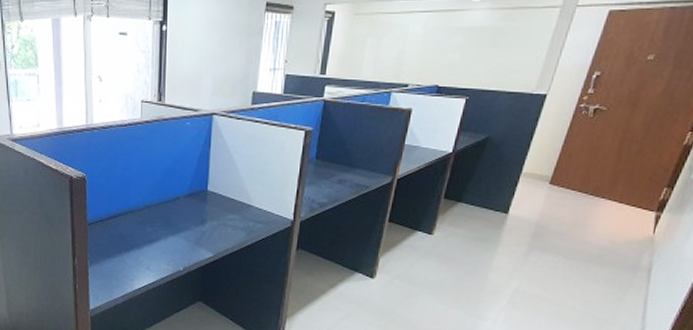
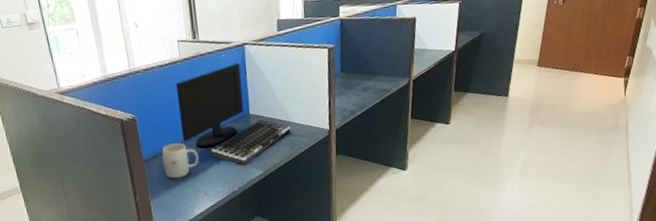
mug: none [108,210,146,248] -> present [162,143,199,179]
monitor: none [132,134,204,220] -> present [176,63,244,148]
computer keyboard: none [159,198,251,245] -> present [210,119,291,165]

